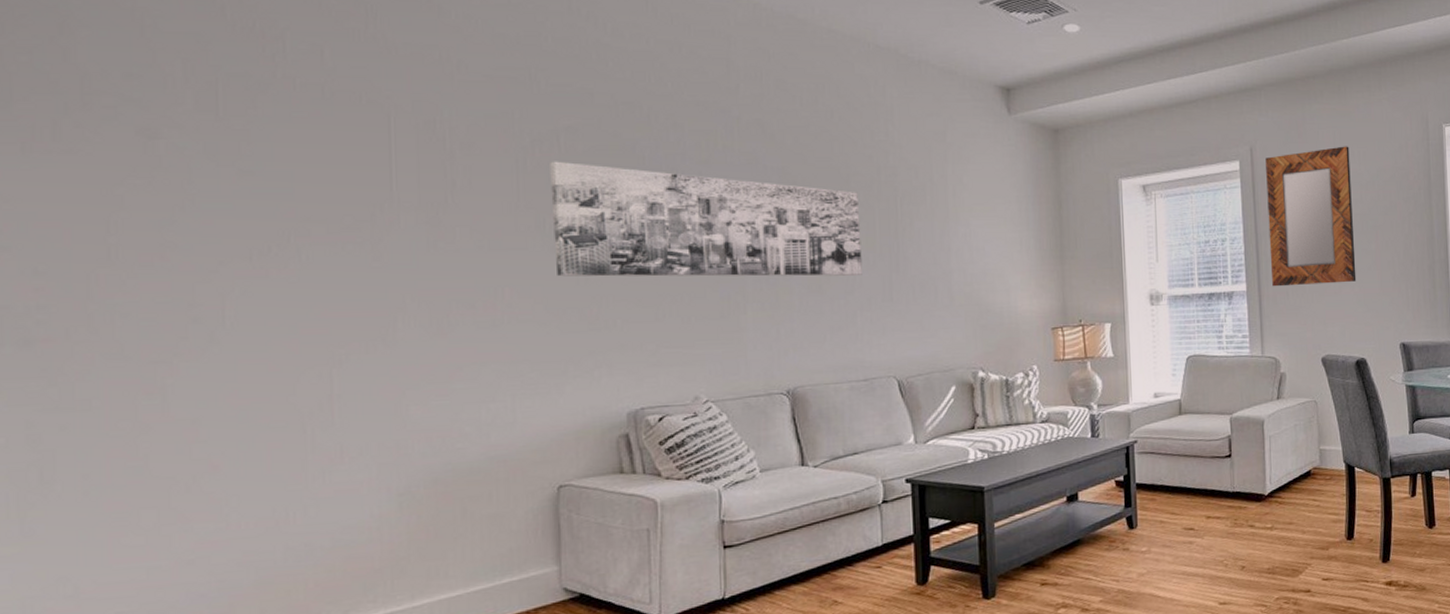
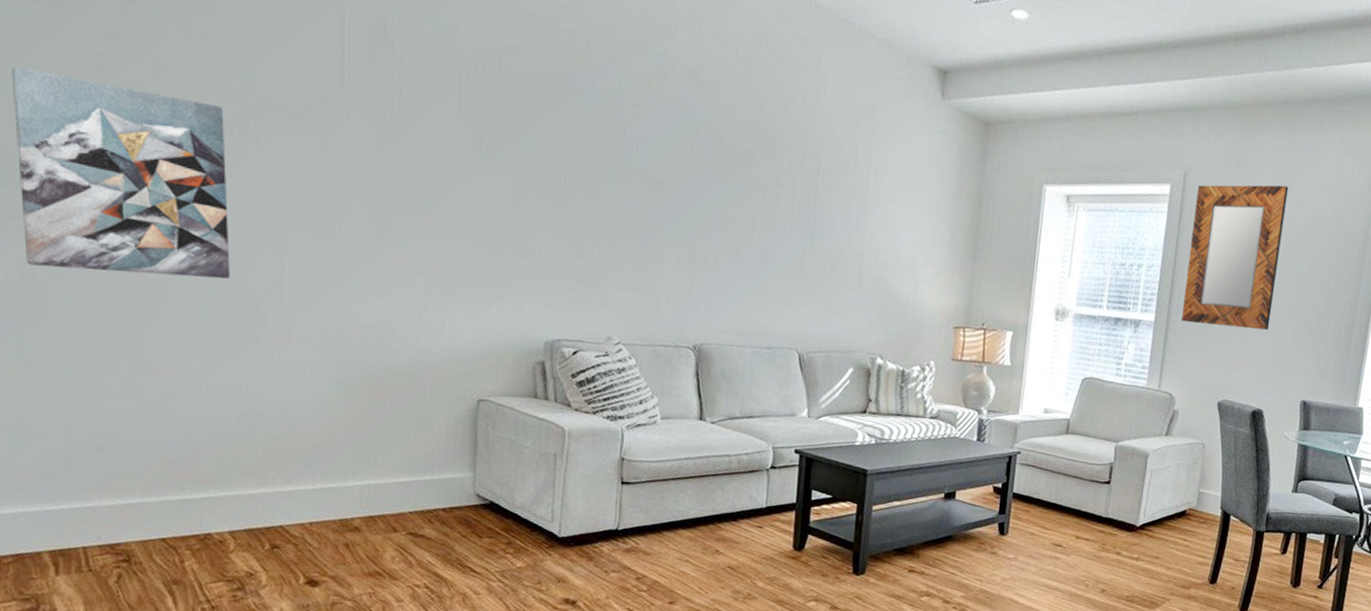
wall art: none [16,220,271,426] -> present [11,66,230,280]
wall art: present [550,161,862,277] -> none [489,80,782,243]

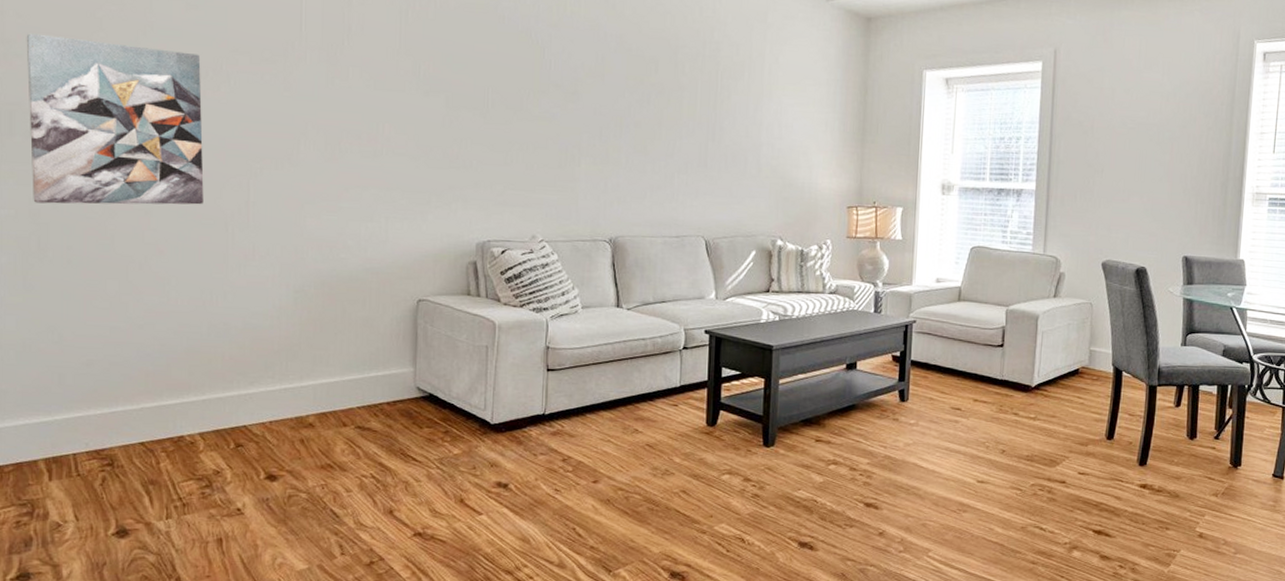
home mirror: present [1181,185,1289,330] -> none [1061,55,1155,191]

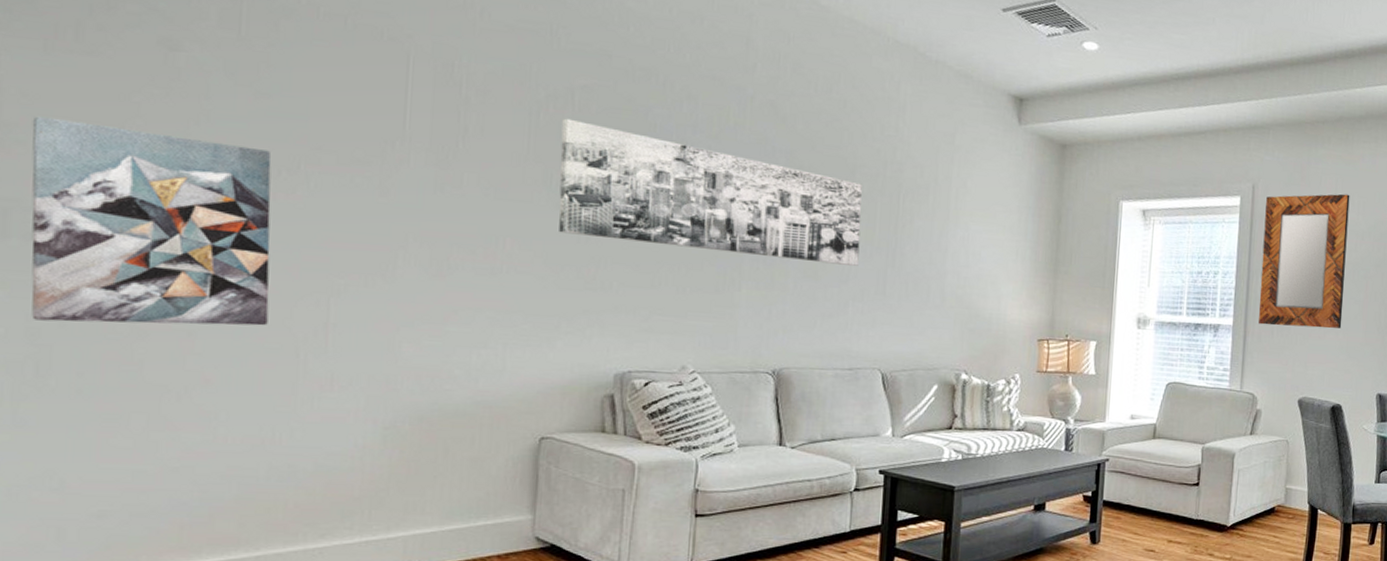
wall art: none [426,14,684,141] -> present [559,118,862,266]
home mirror: none [1061,55,1155,191] -> present [1259,194,1350,329]

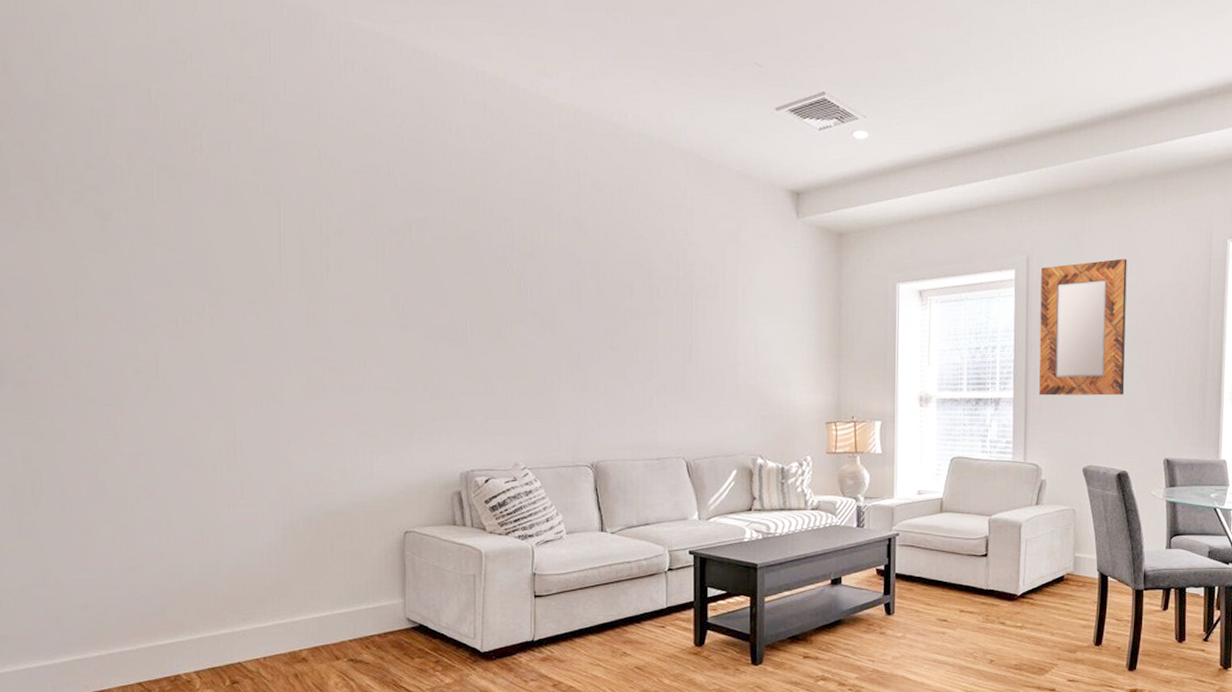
wall art: present [31,116,272,326] -> none [13,284,191,451]
wall art: present [559,118,862,266] -> none [403,249,660,363]

